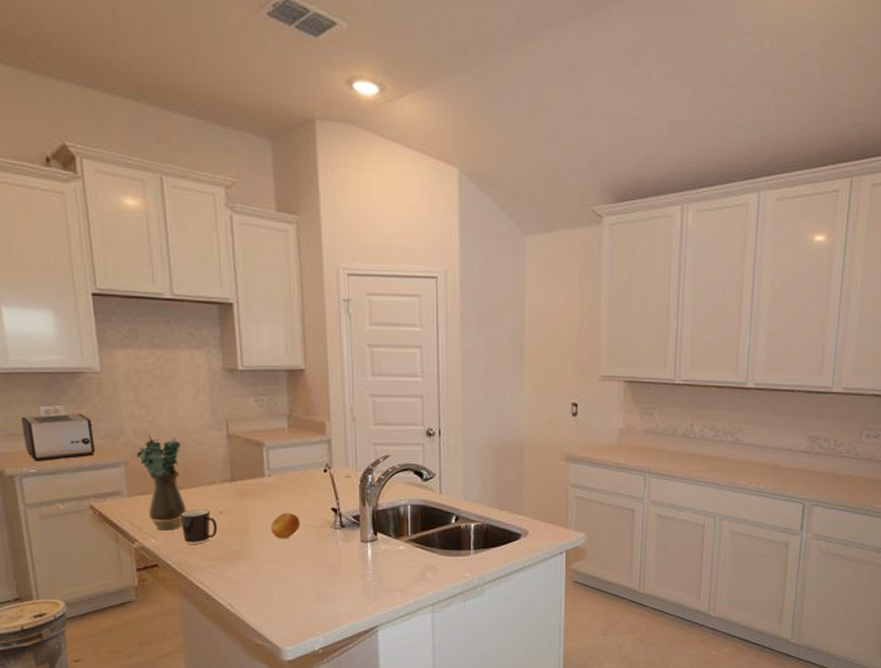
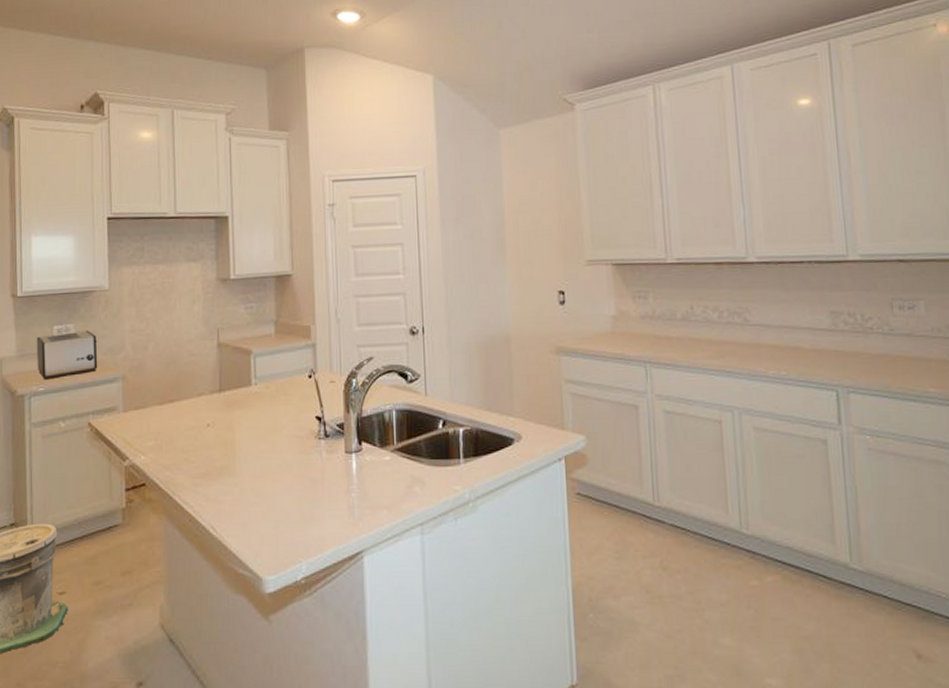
vase: present [136,435,186,531] -> none [133,348,176,447]
mug: present [179,509,218,545] -> none [169,423,204,462]
fruit: present [271,513,300,539] -> none [256,423,284,452]

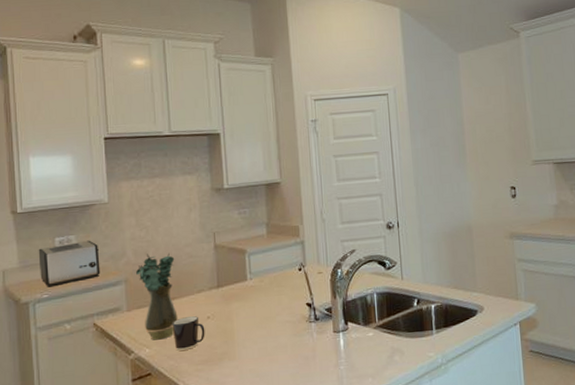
vase: none [133,348,176,447] -> present [135,253,178,340]
mug: none [169,423,204,462] -> present [172,316,205,352]

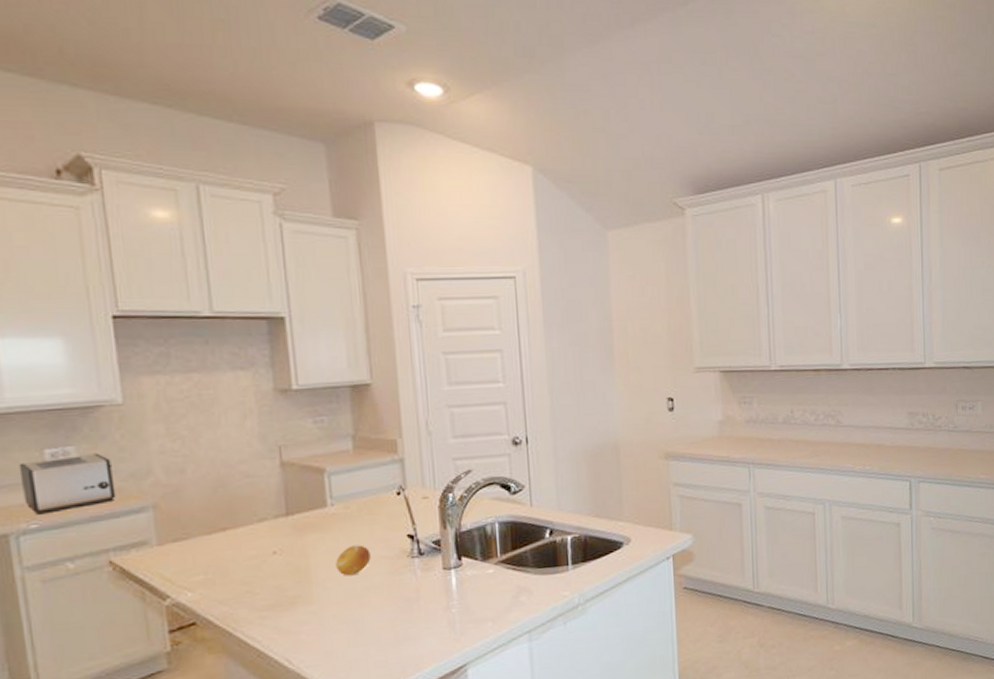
vase: present [135,253,178,340] -> none [167,471,232,582]
mug: present [172,316,205,352] -> none [223,551,271,595]
fruit: none [253,311,279,337] -> present [336,545,371,576]

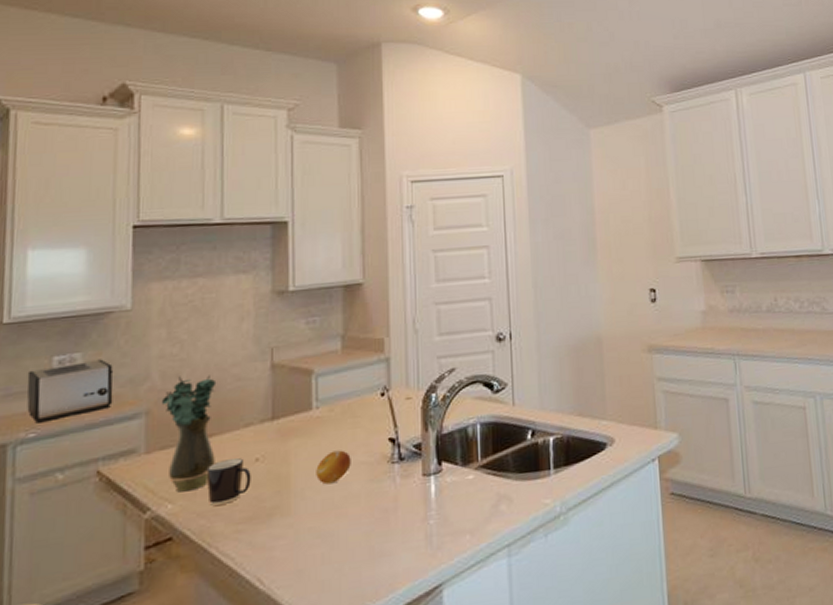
vase: none [167,471,232,582] -> present [161,375,217,492]
mug: none [223,551,271,595] -> present [206,458,251,507]

